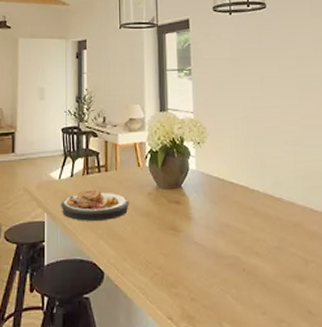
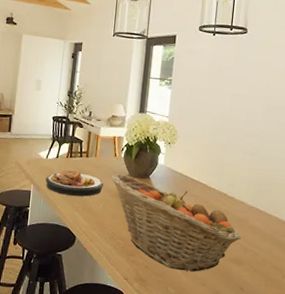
fruit basket: none [136,187,298,299] -> present [111,174,241,272]

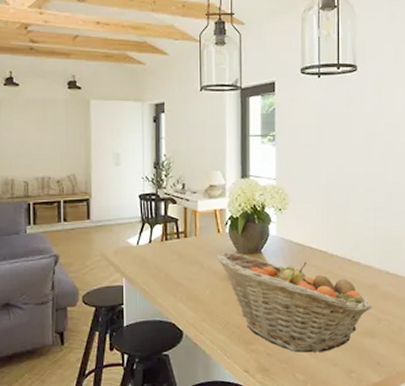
plate: present [45,170,104,197] -> none [139,255,208,286]

